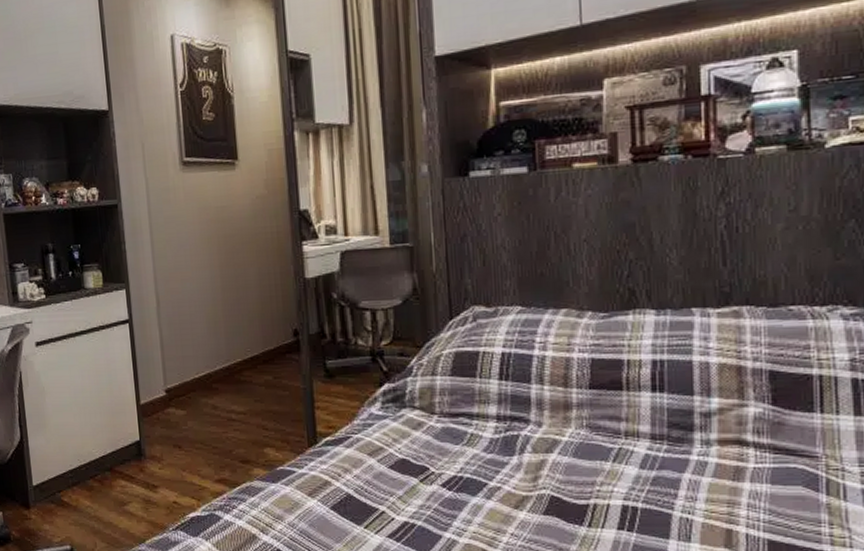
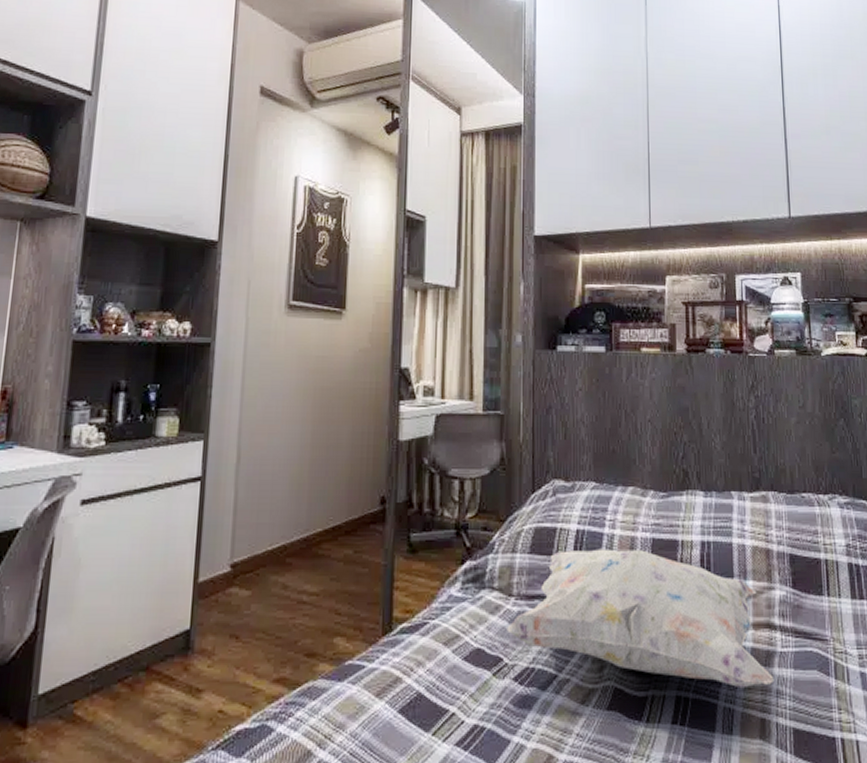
decorative pillow: none [431,370,745,501] -> present [507,549,775,689]

